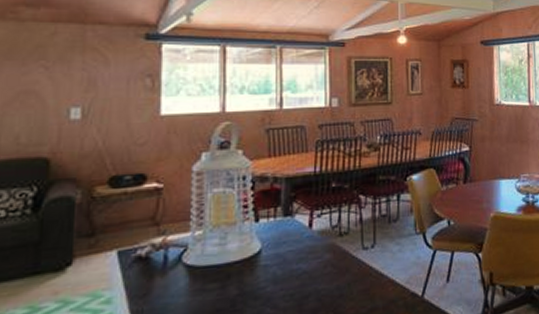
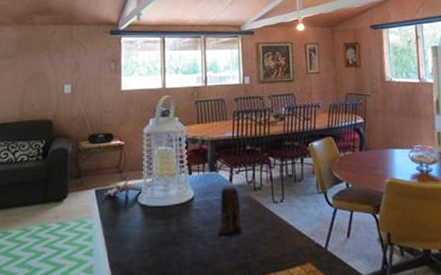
candle: none [293,231,323,296] -> present [218,185,242,236]

